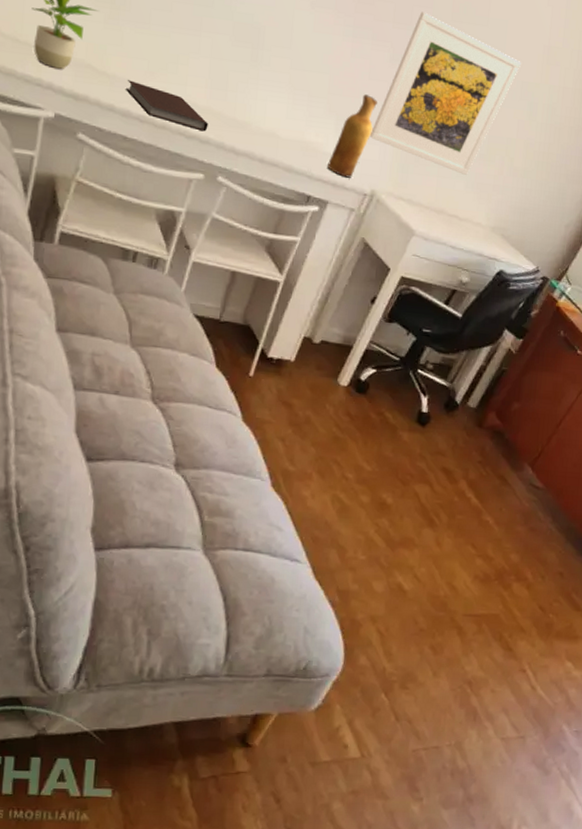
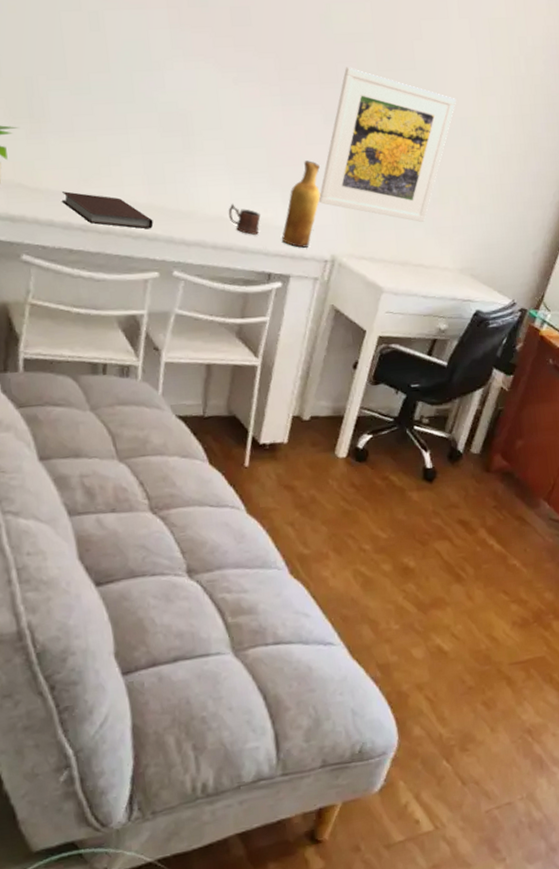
mug: none [281,122,312,157] -> present [228,203,261,235]

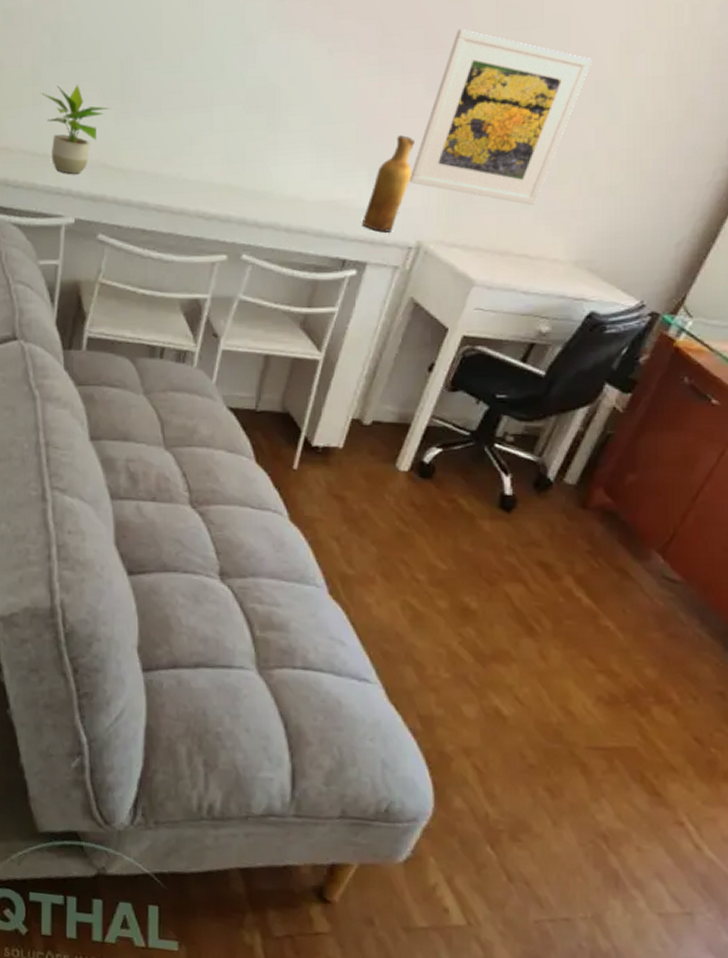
notebook: present [61,191,154,229] -> none [140,171,228,210]
mug: present [228,203,261,235] -> none [307,183,341,217]

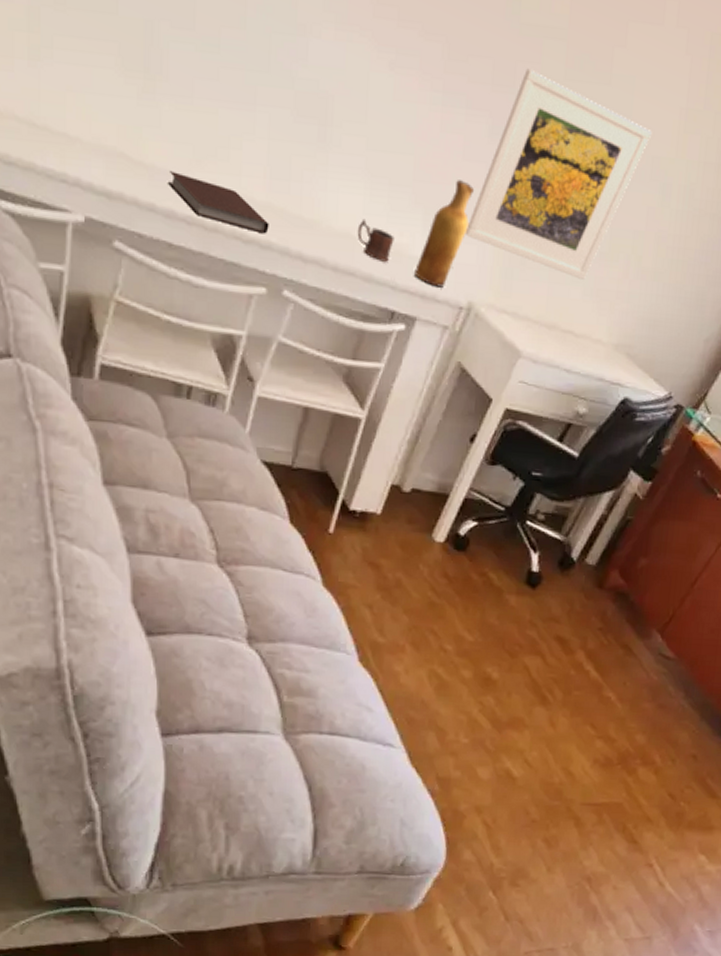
potted plant: present [40,83,109,174] -> none [39,38,129,160]
notebook: none [140,171,228,210] -> present [167,171,269,234]
mug: none [307,183,341,217] -> present [357,218,395,262]

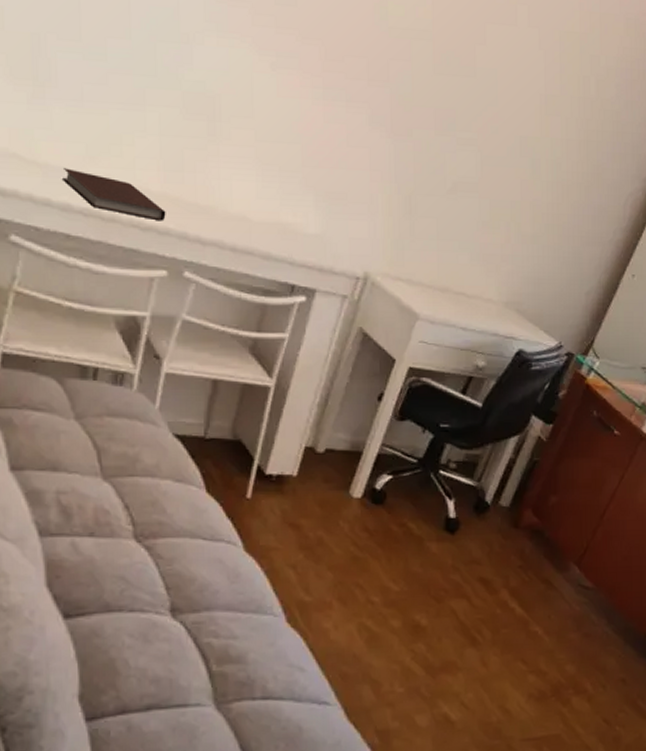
mug: present [357,218,395,262] -> none [252,202,289,240]
vase: present [415,180,474,288] -> none [311,164,360,261]
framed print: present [465,68,651,279] -> none [355,65,517,246]

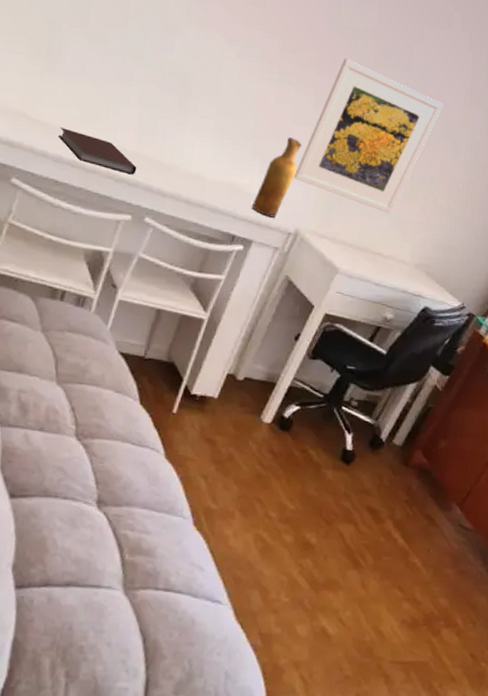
vase: none [311,164,360,261] -> present [252,137,301,218]
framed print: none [355,65,517,246] -> present [293,58,443,213]

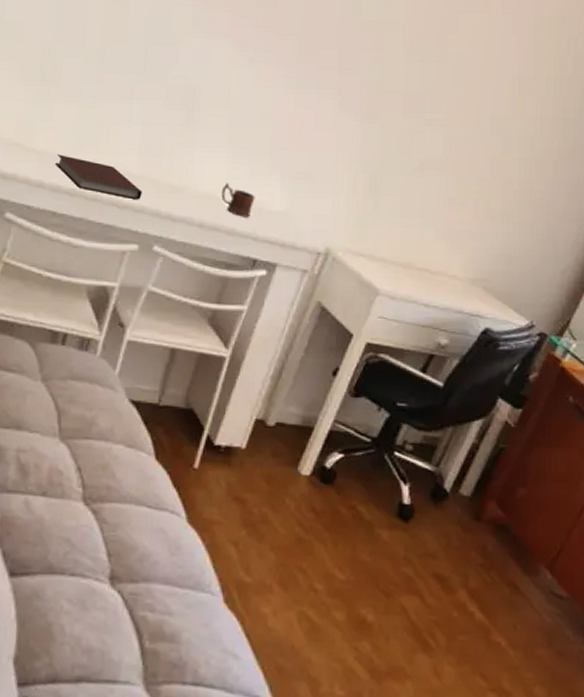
mug: none [207,164,237,198] -> present [221,182,255,217]
vase: present [252,137,301,218] -> none [274,146,327,237]
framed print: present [293,58,443,213] -> none [320,55,488,223]

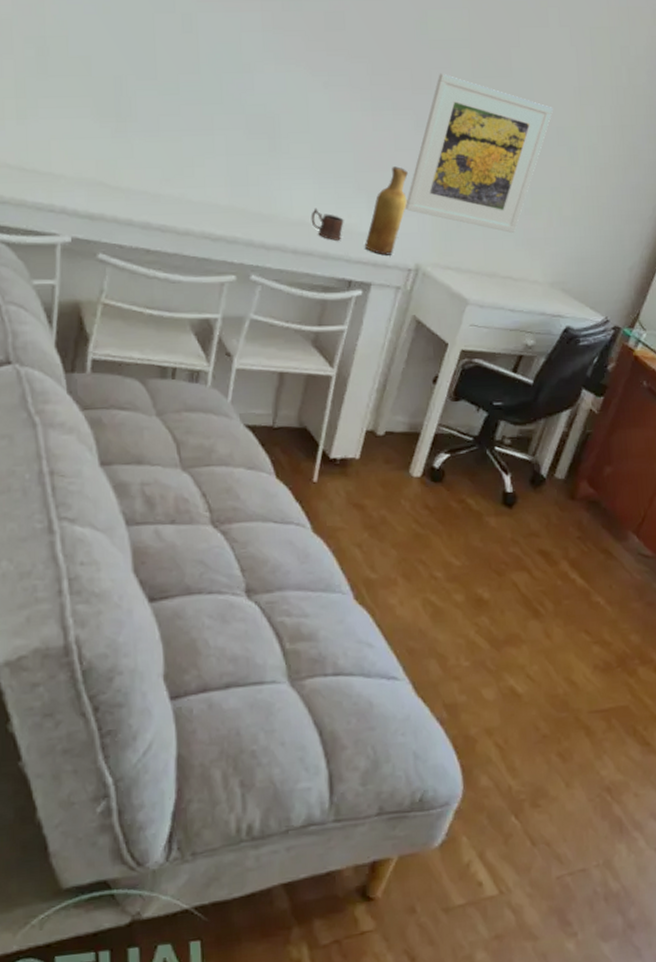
notebook: present [54,154,142,200] -> none [141,191,234,232]
vase: none [274,146,327,237] -> present [365,166,408,255]
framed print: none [320,55,488,223] -> present [405,73,553,233]

